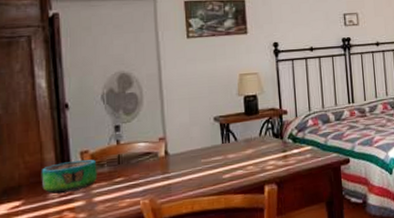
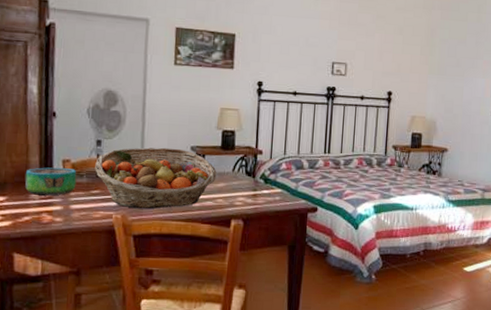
fruit basket: none [116,121,244,191] -> present [95,147,217,209]

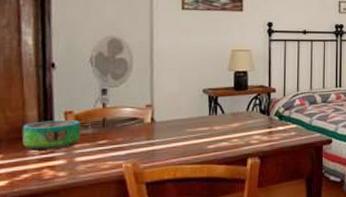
fruit basket: present [95,147,217,209] -> none [101,92,231,156]

